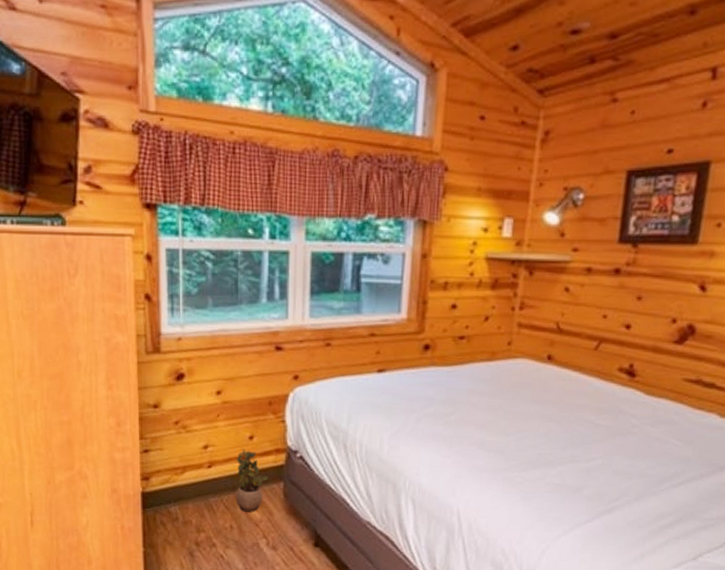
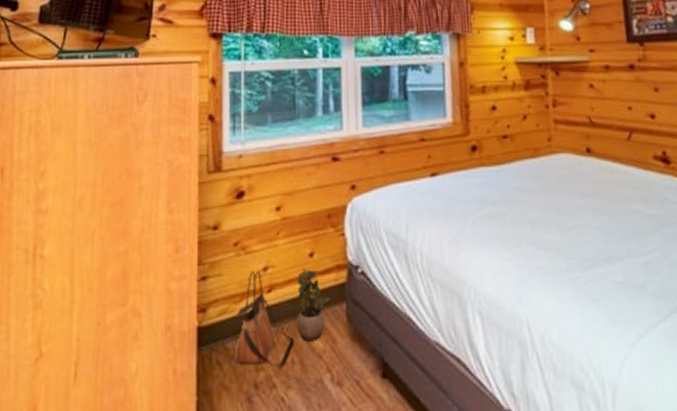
tote bag: none [177,448,233,530] -> present [234,271,294,366]

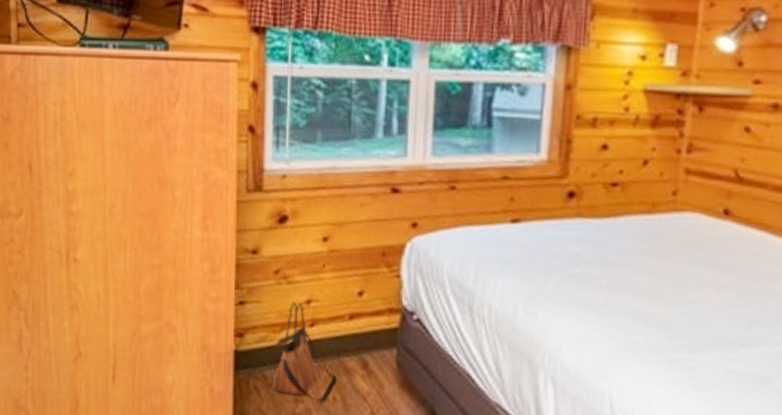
potted plant: present [296,268,330,342] -> none [340,306,379,383]

